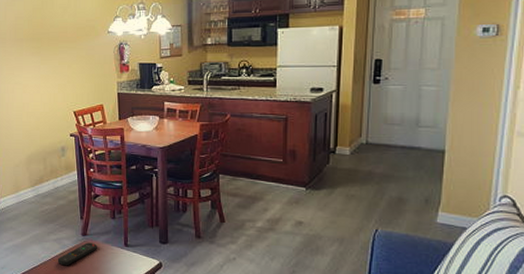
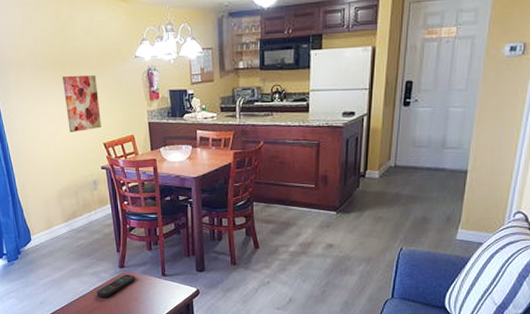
wall art: none [38,48,73,101] -> present [62,75,101,133]

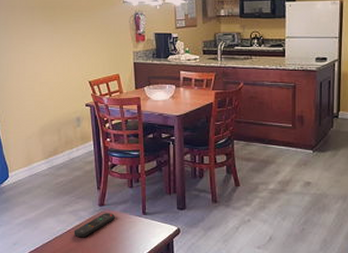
wall art: present [62,75,101,133] -> none [51,17,88,71]

